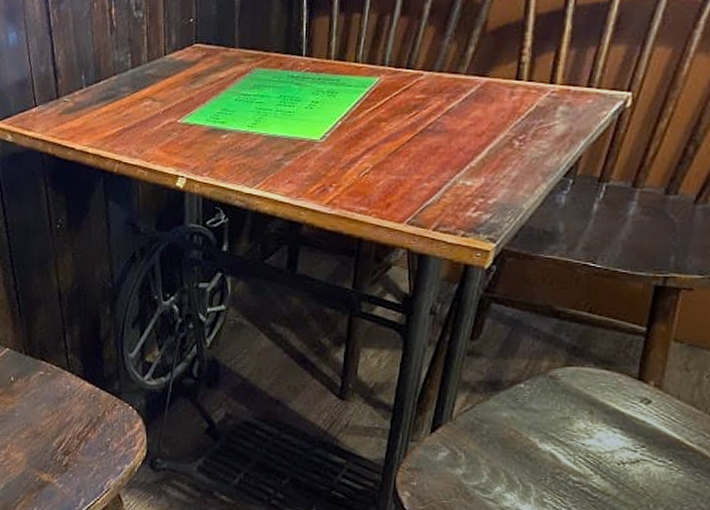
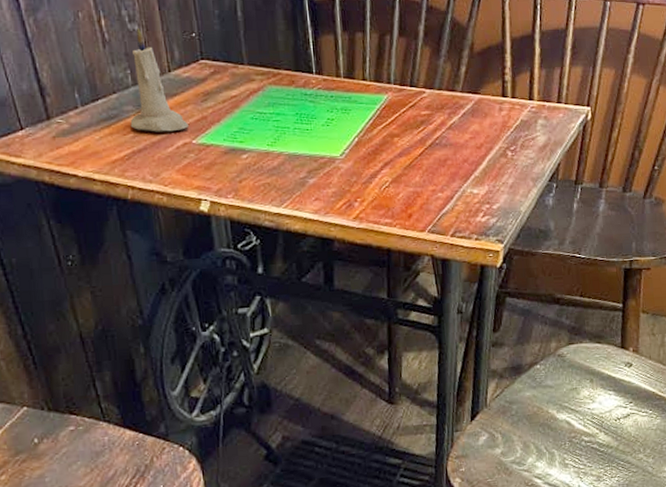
candle: none [124,14,176,111] -> present [130,27,188,132]

